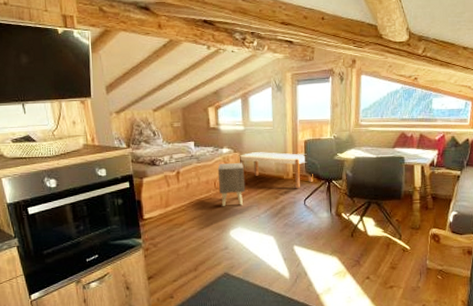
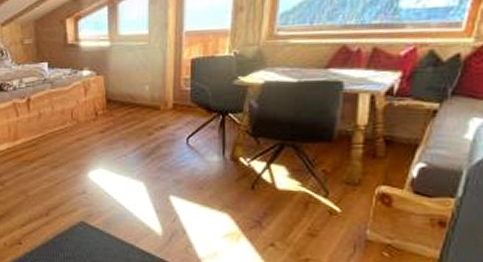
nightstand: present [217,163,246,206] -> none [75,89,110,142]
bench: present [239,152,313,188] -> none [102,74,201,122]

